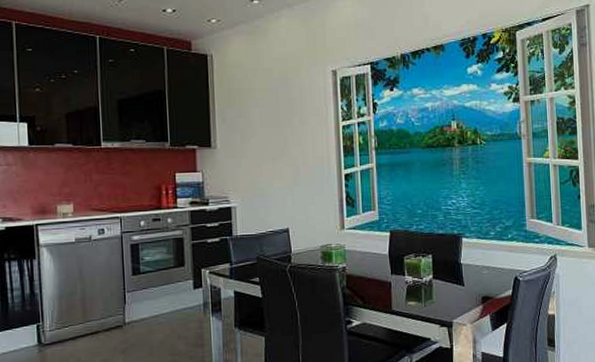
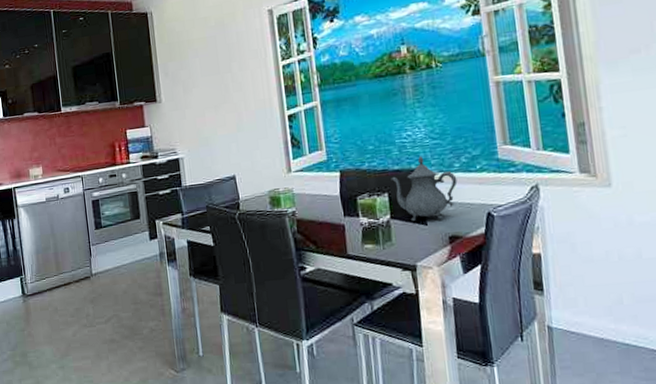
teapot: none [435,223,492,282] -> present [390,156,458,222]

